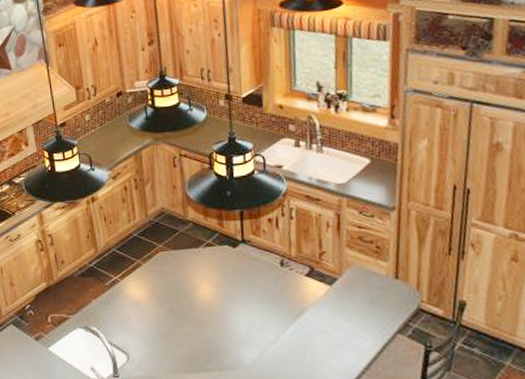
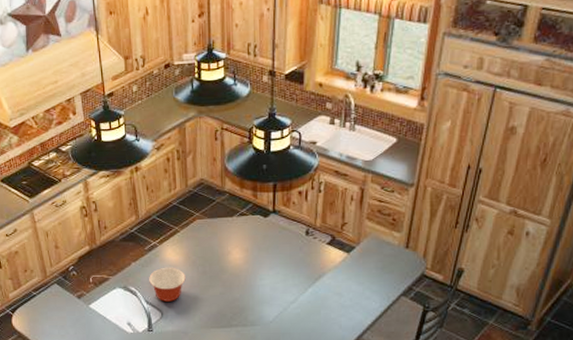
mixing bowl: none [111,304,152,343] -> present [149,267,186,302]

